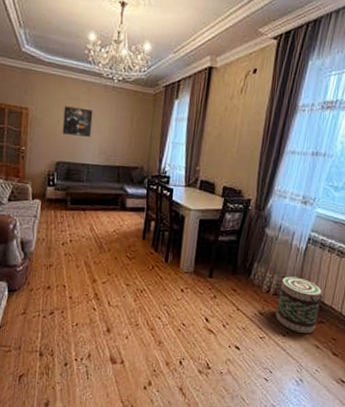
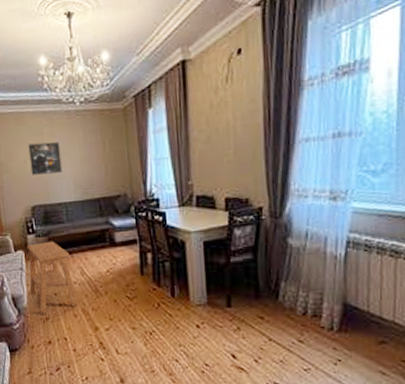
side table: none [39,195,83,262] -> present [26,241,78,315]
basket: present [275,276,323,334] -> none [319,291,379,358]

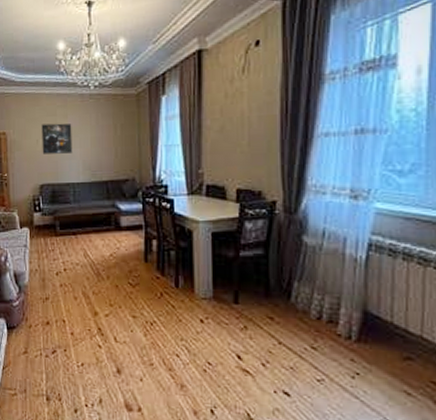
side table: present [26,241,78,315] -> none [32,220,79,294]

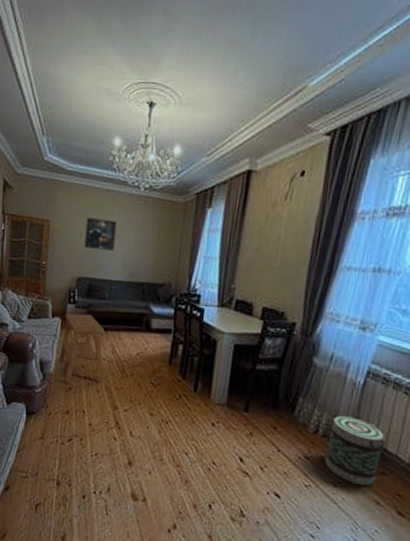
side table: none [32,220,79,294] -> present [58,313,104,384]
basket: none [335,296,404,375] -> present [325,415,385,486]

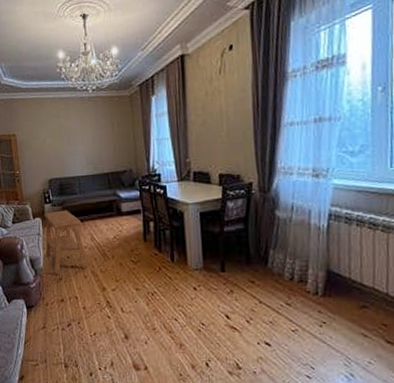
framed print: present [84,217,118,251] -> none [47,123,76,152]
basket: present [325,415,385,486] -> none [305,259,360,321]

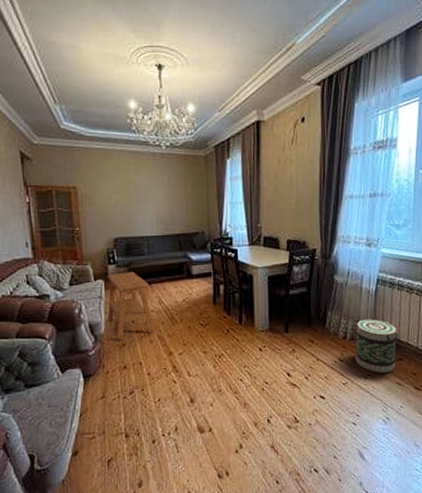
basket: none [305,259,360,321] -> present [355,319,398,373]

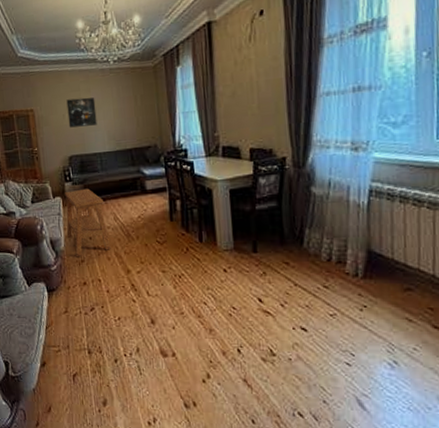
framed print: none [114,179,146,209] -> present [66,97,97,128]
basket: present [355,319,398,373] -> none [343,238,404,305]

